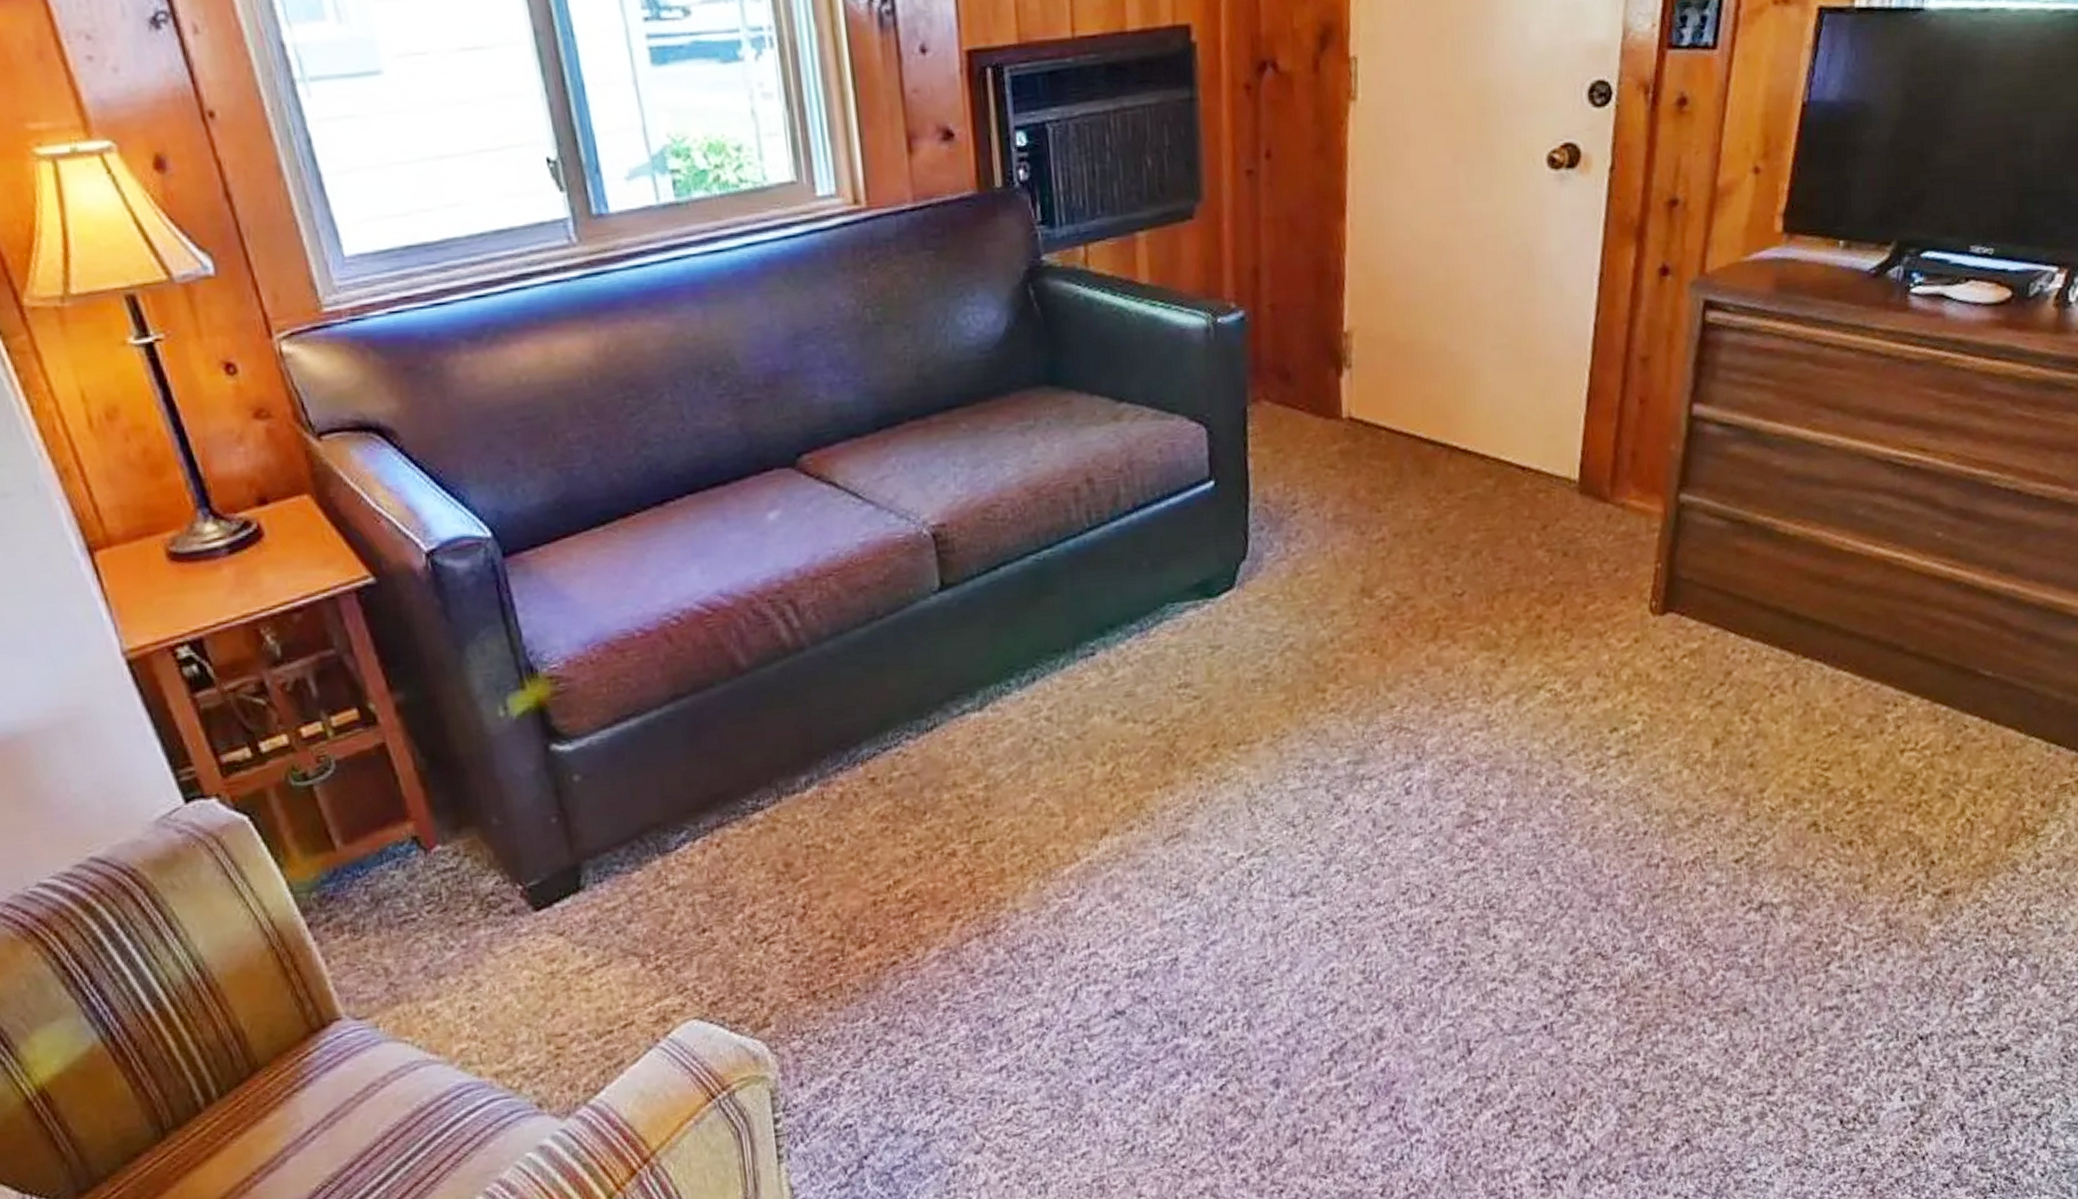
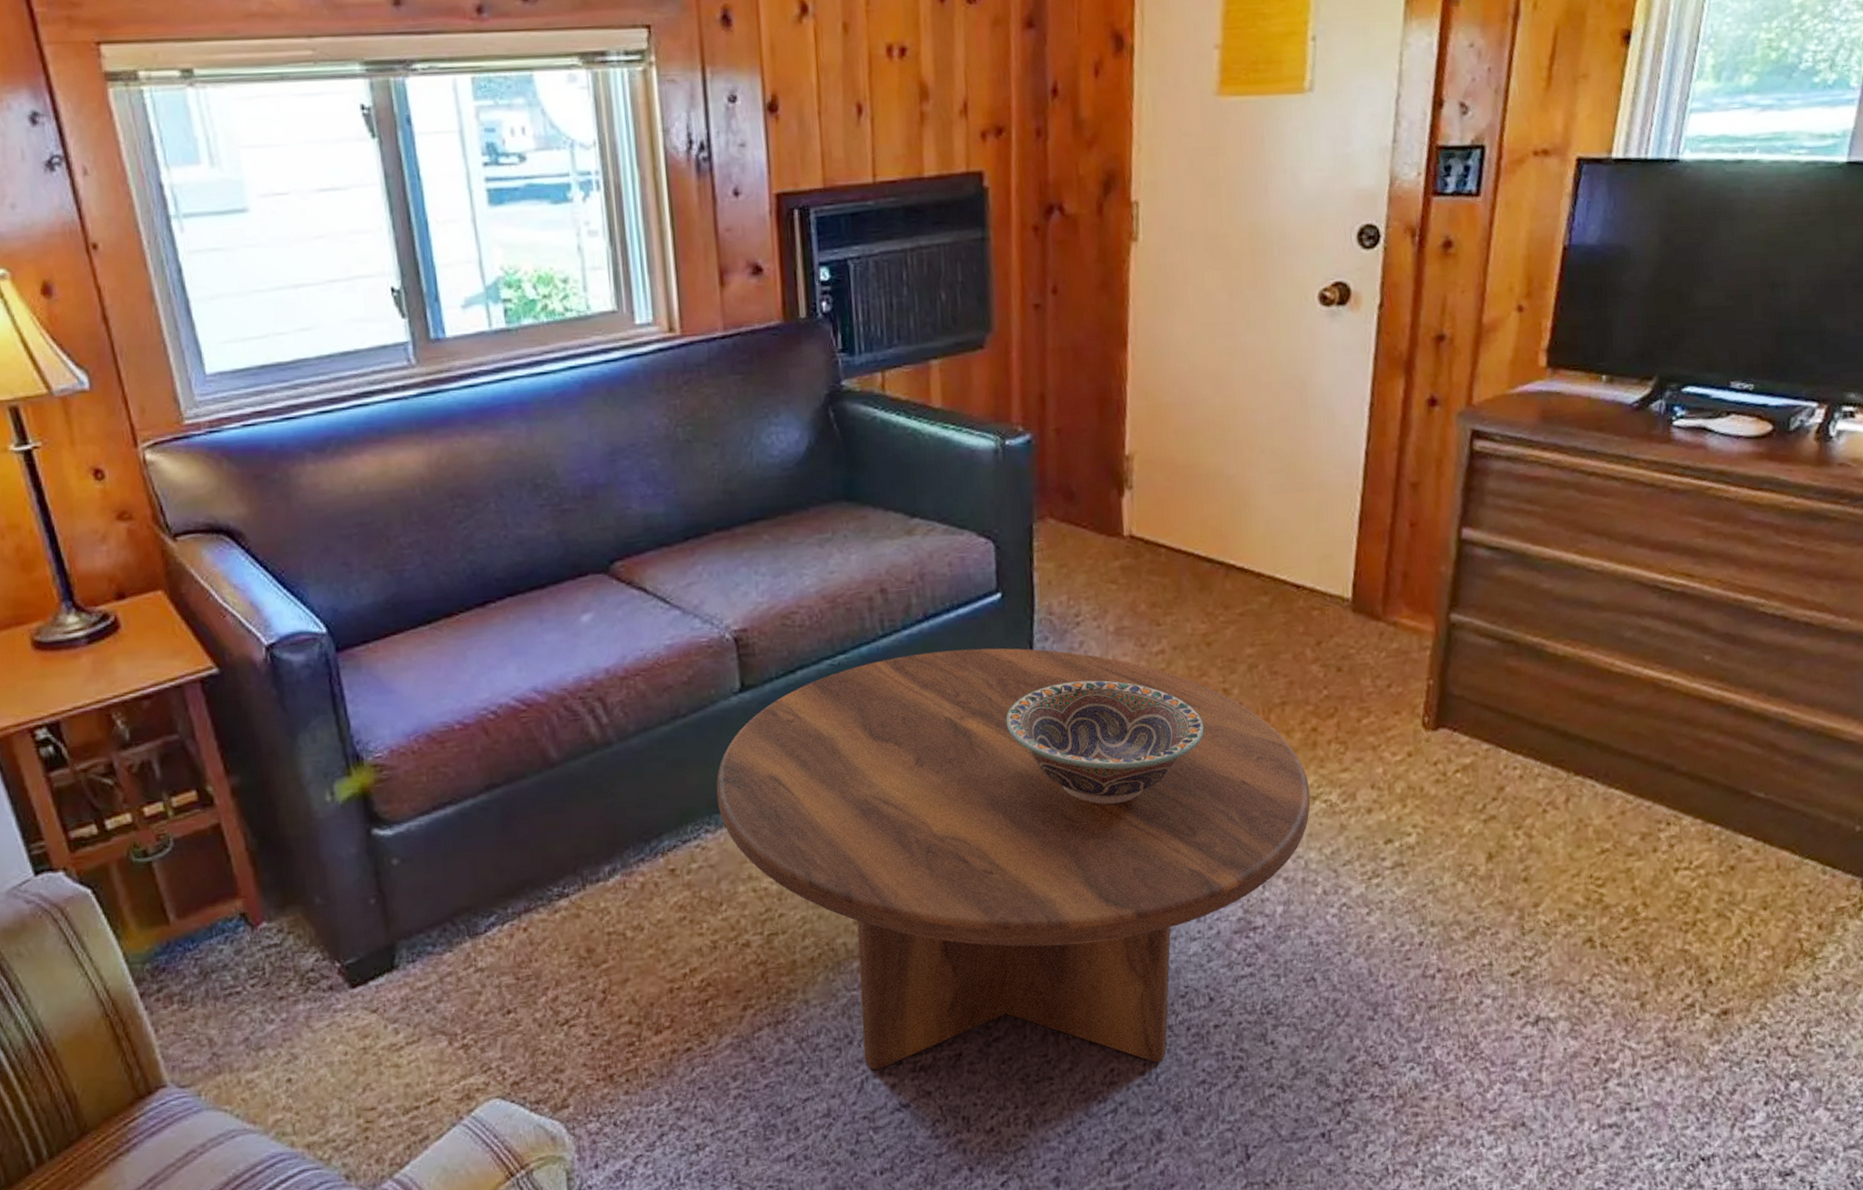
coffee table: none [916,538,1535,977] -> present [716,648,1311,1070]
decorative bowl: none [1220,570,1427,700] -> present [1005,680,1205,805]

